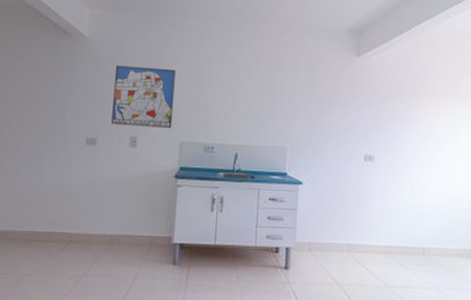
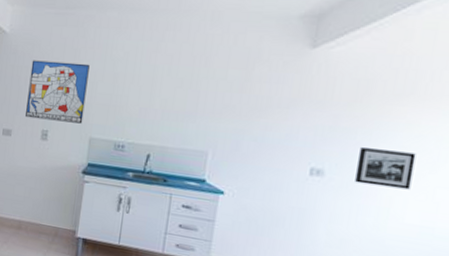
picture frame: none [395,135,431,166] -> present [355,147,416,190]

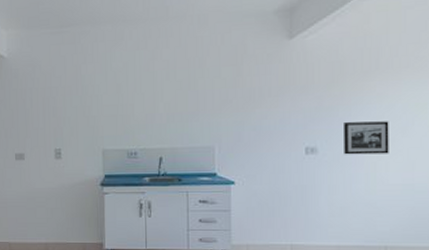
wall art: present [25,60,90,124] -> none [34,78,94,139]

